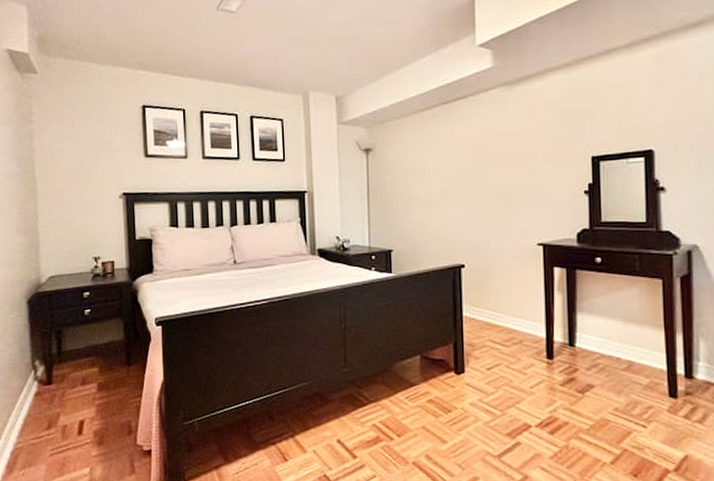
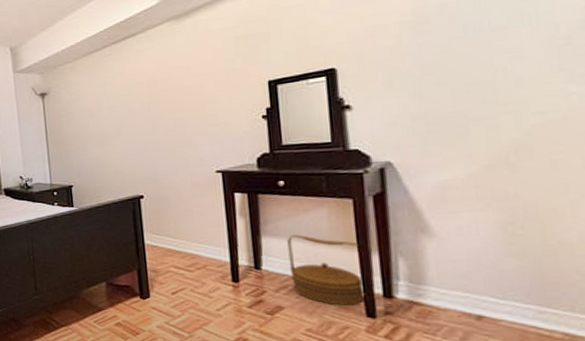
basket: none [601,312,669,385] -> present [287,234,366,306]

